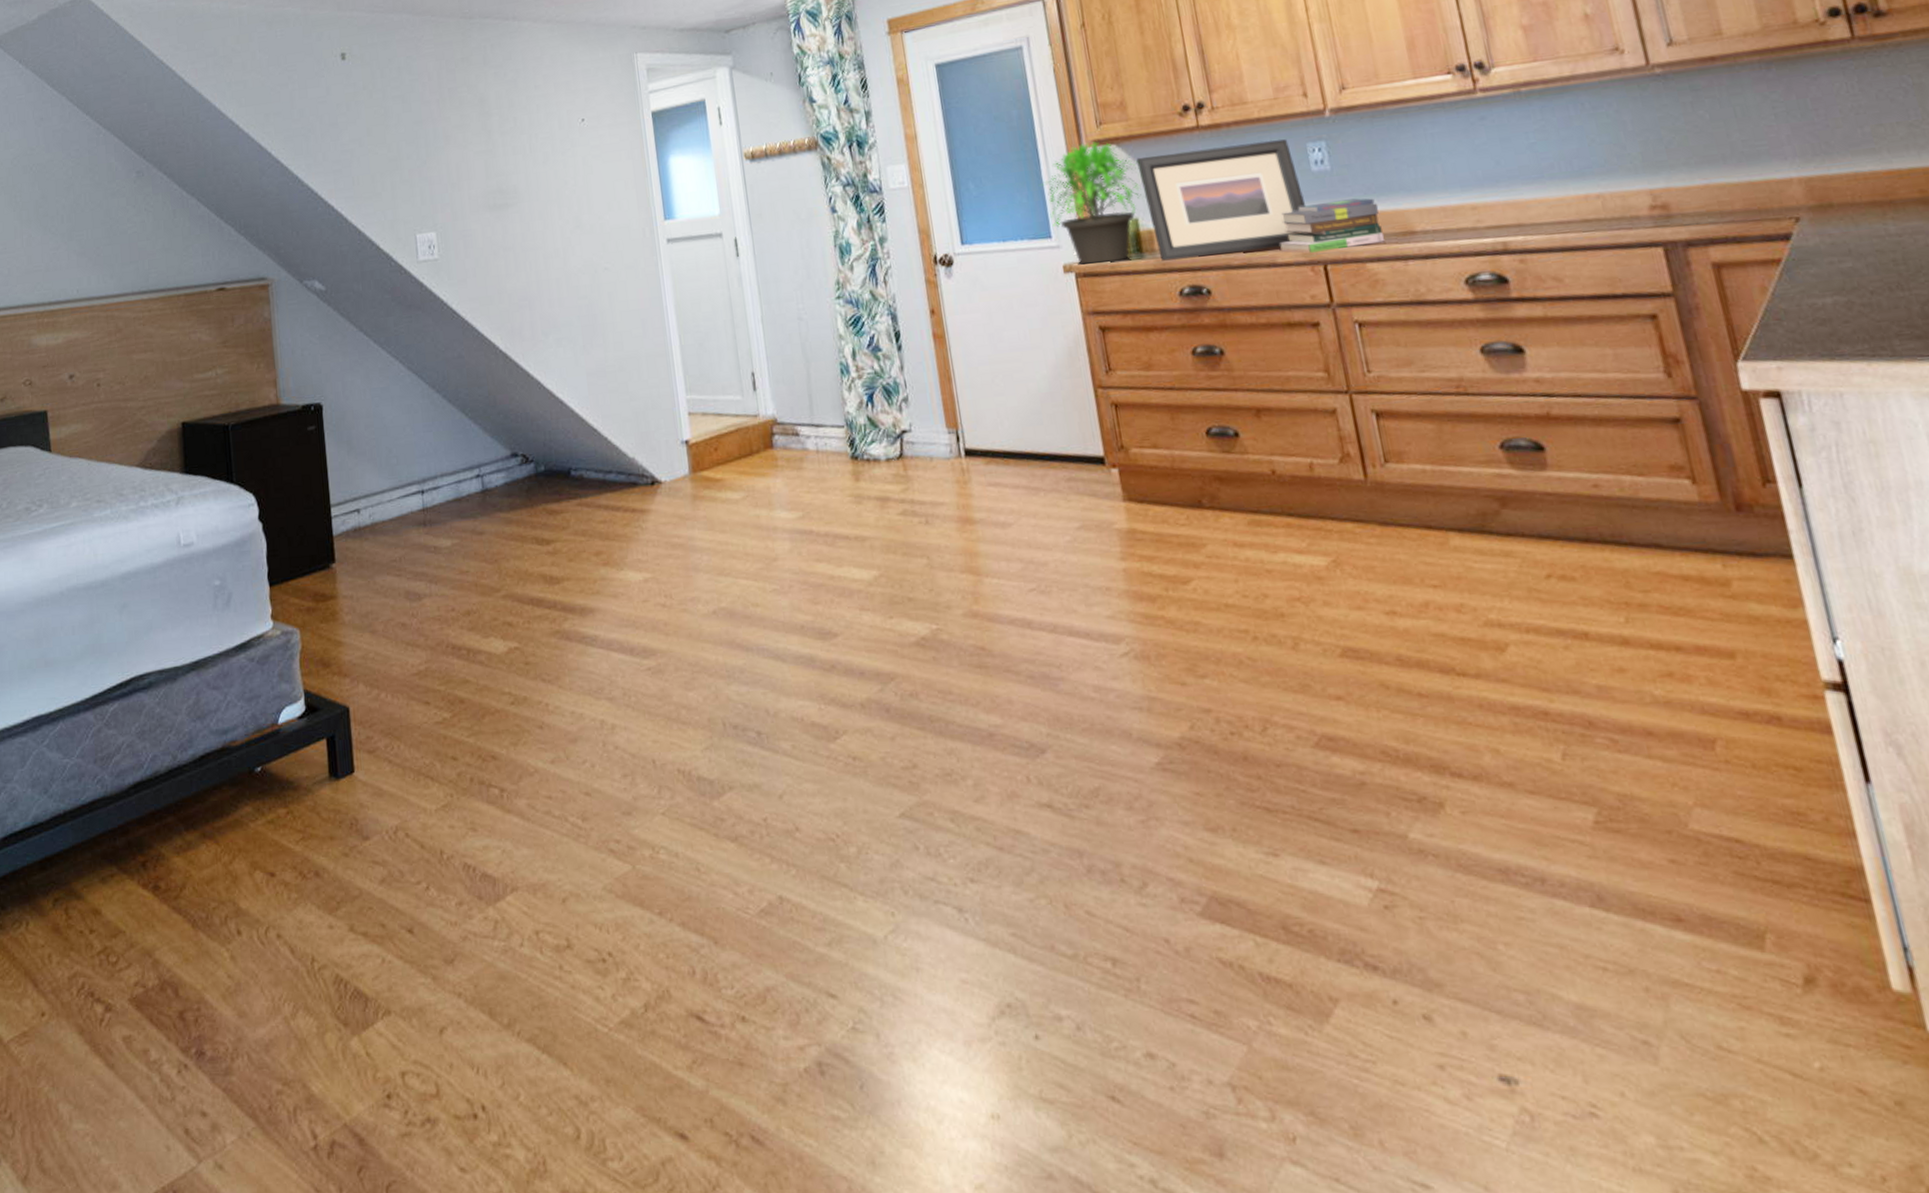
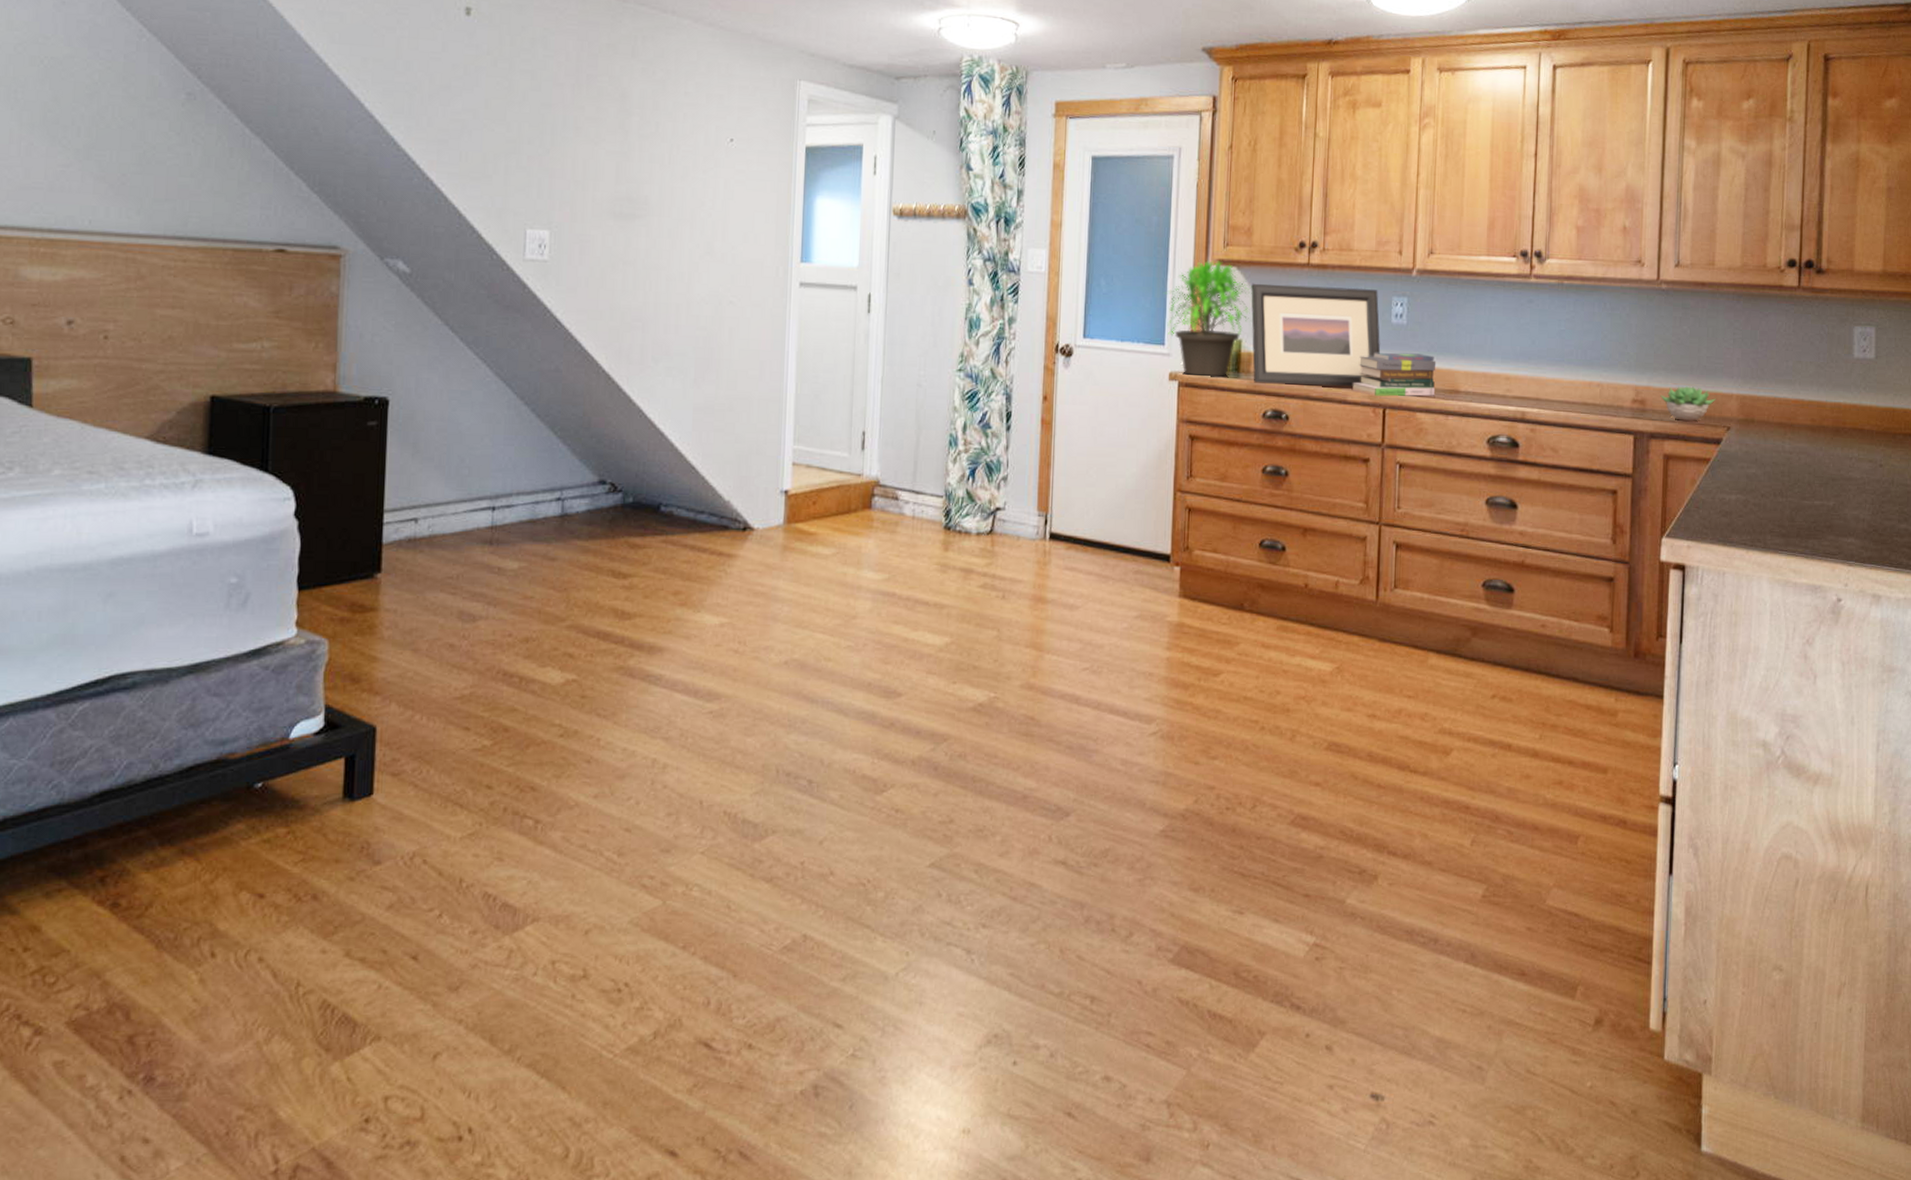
succulent plant: none [1688,178,1770,221] -> present [1660,386,1716,422]

